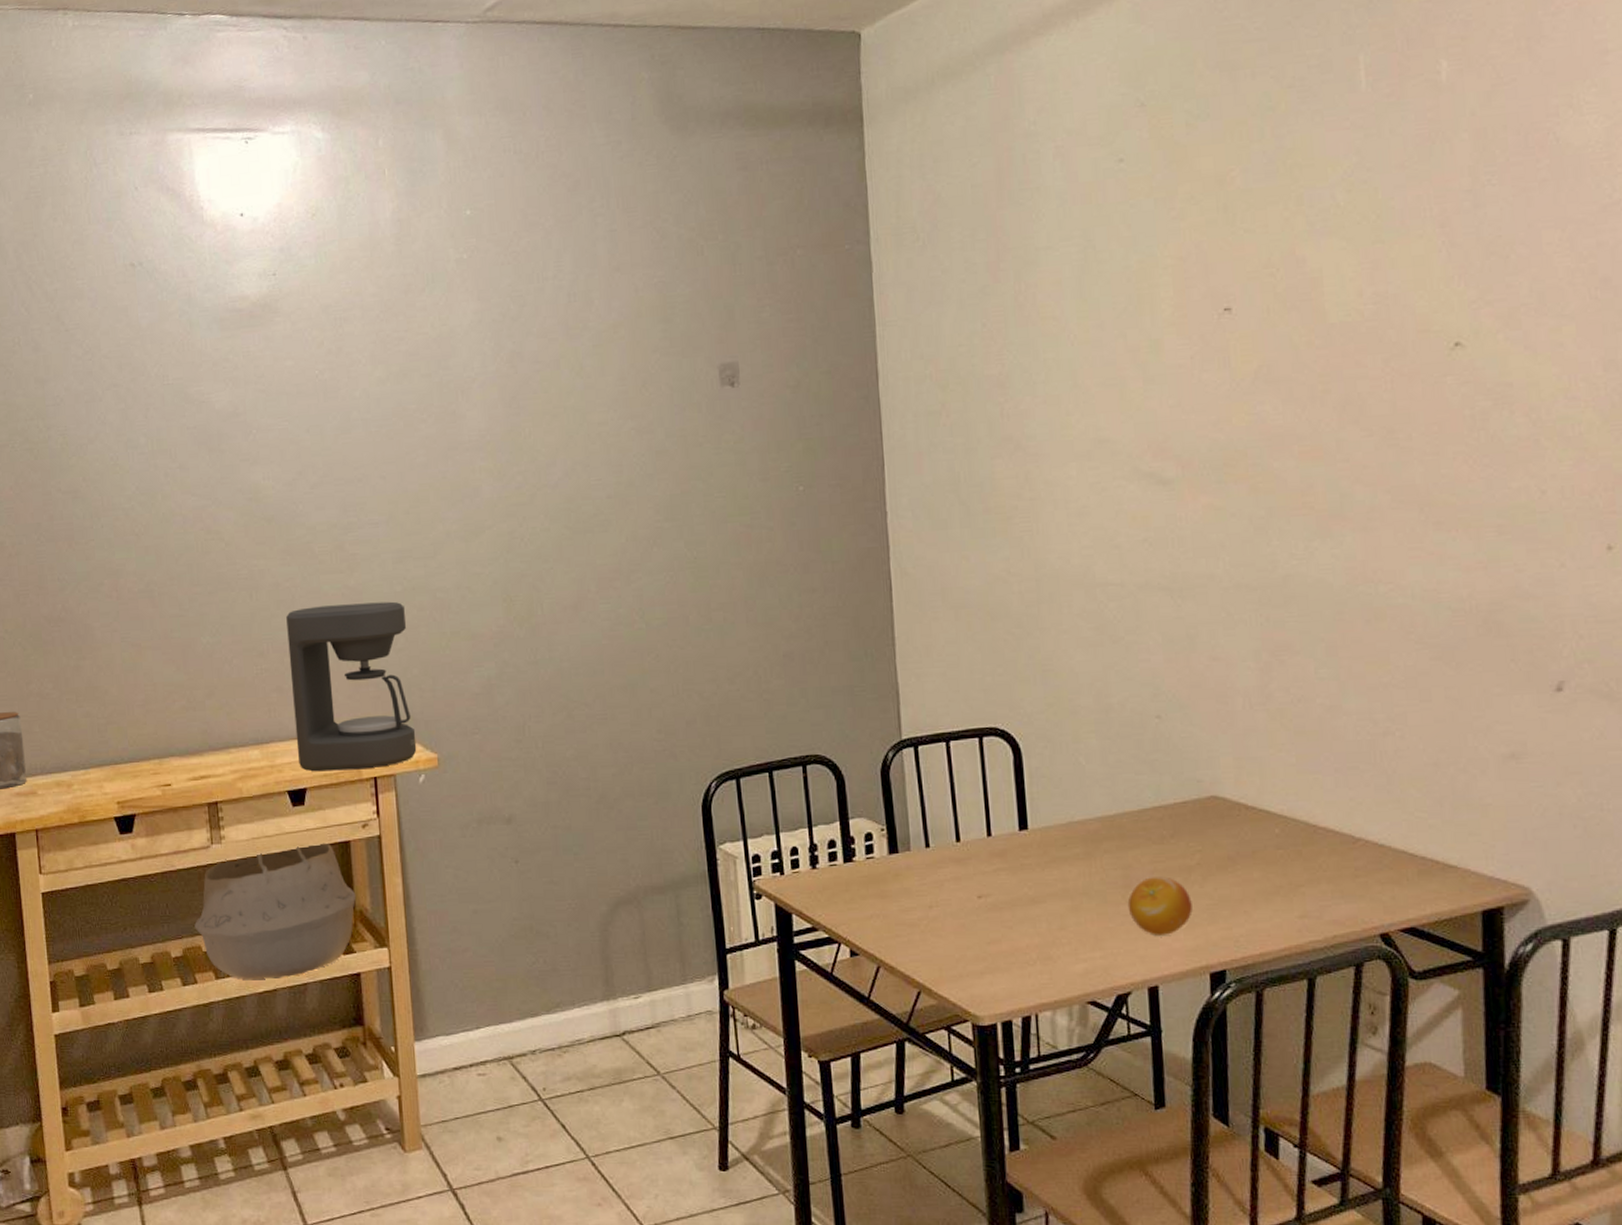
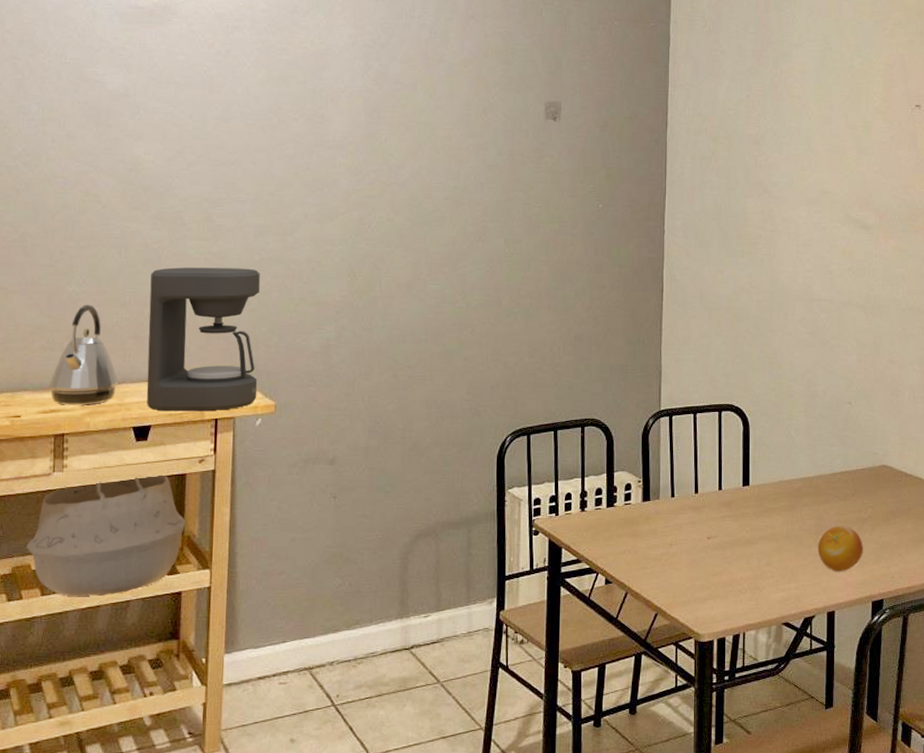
kettle: none [196,656,267,771] -> present [49,305,119,405]

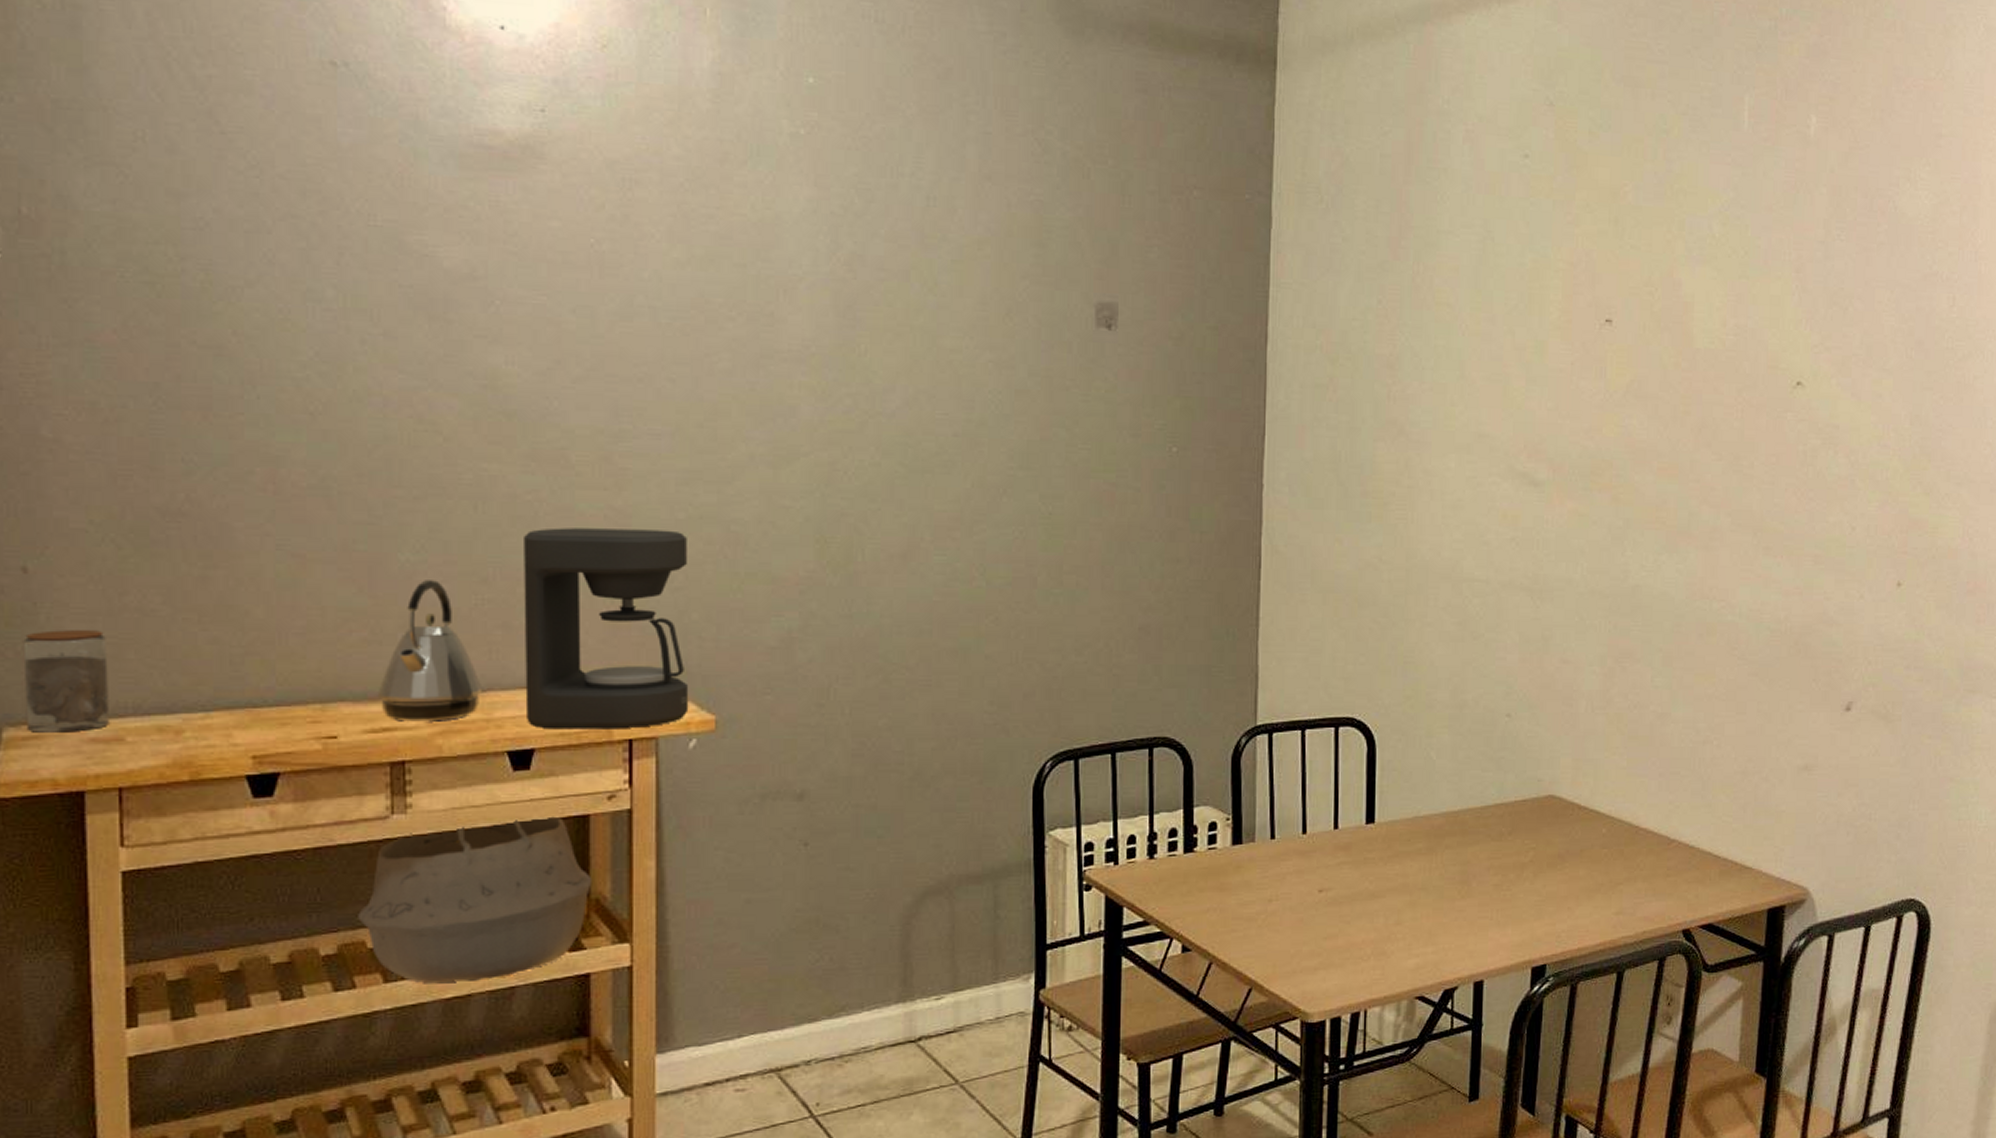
fruit: present [817,526,863,571] -> none [1462,873,1522,931]

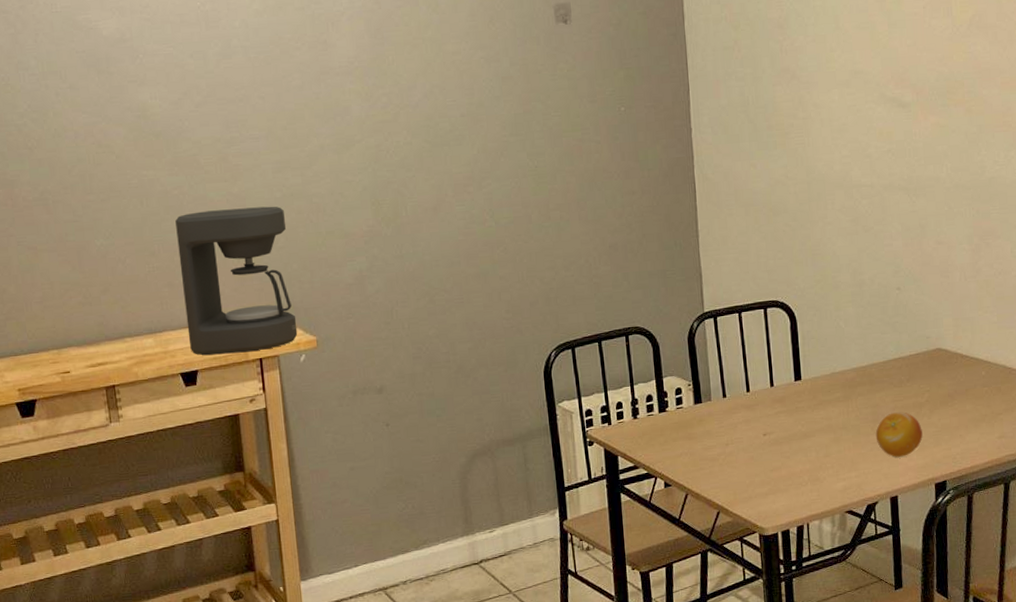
woven basket: present [358,816,593,984] -> none [96,416,246,539]
kettle: present [379,580,483,722] -> none [93,257,160,358]
fruit: none [1462,873,1522,931] -> present [875,412,923,457]

